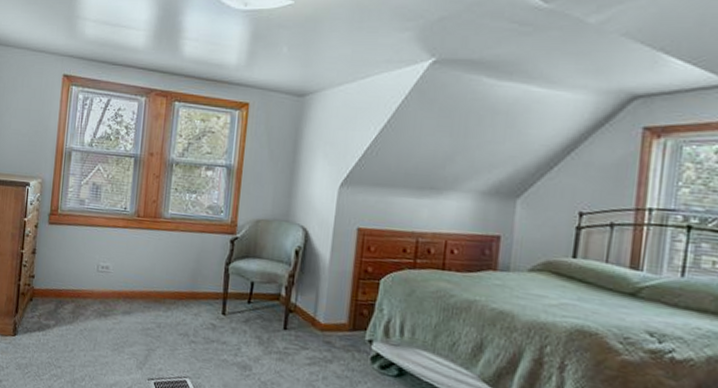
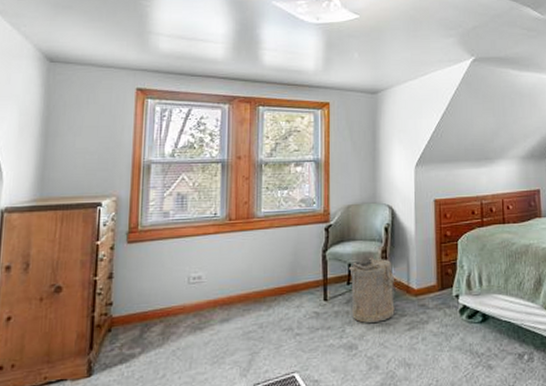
laundry hamper: none [250,279,307,350] -> present [349,257,401,324]

